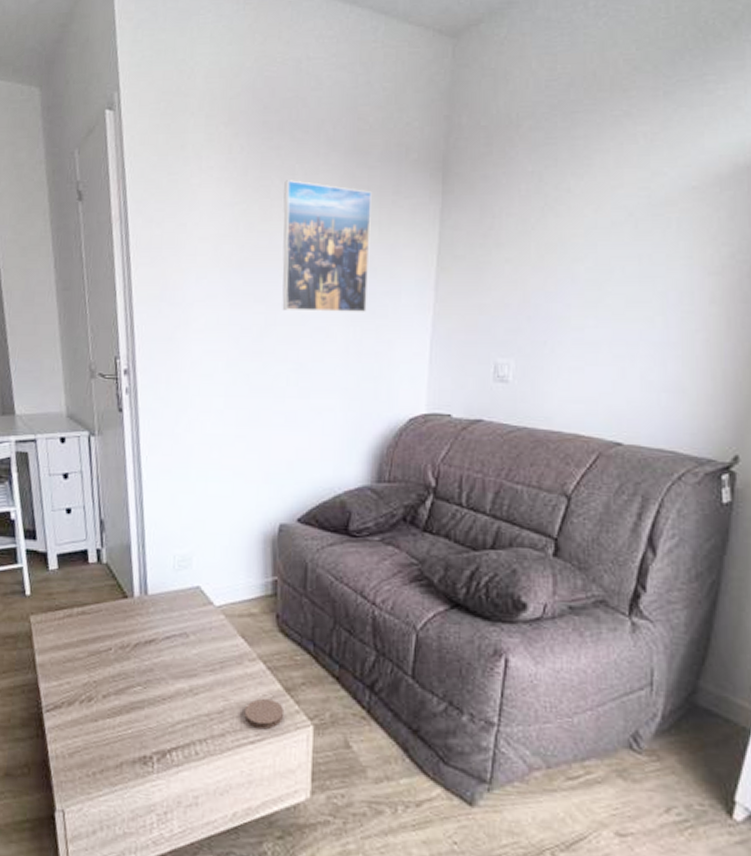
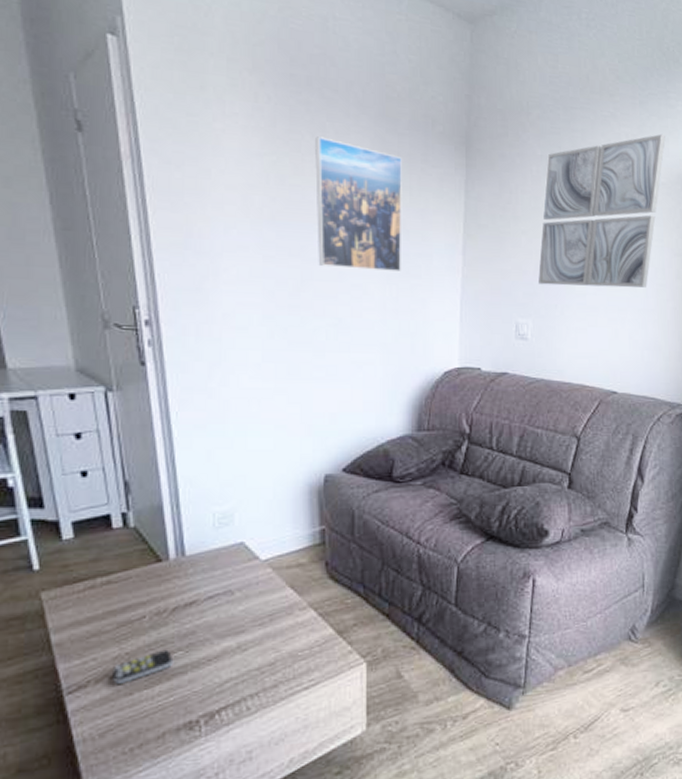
remote control: none [81,682,134,710] -> present [111,649,174,684]
coaster: present [244,698,285,730] -> none [297,643,338,675]
wall art: none [524,127,699,319] -> present [538,133,665,288]

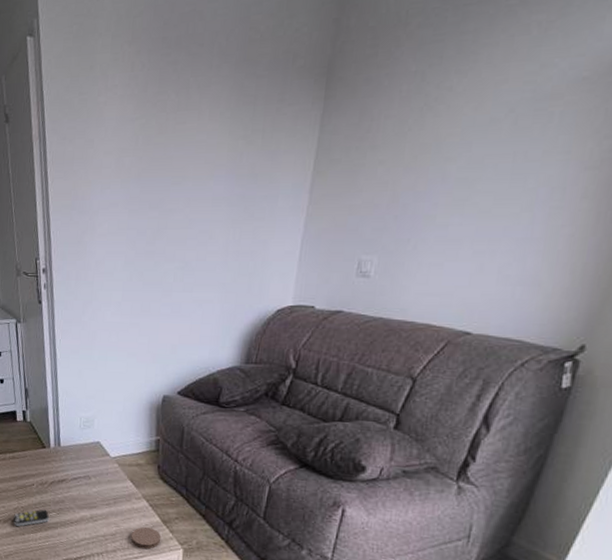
coaster: none [297,643,338,675] -> present [131,526,161,549]
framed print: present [315,136,402,273] -> none [172,93,258,217]
wall art: present [538,133,665,288] -> none [391,11,601,218]

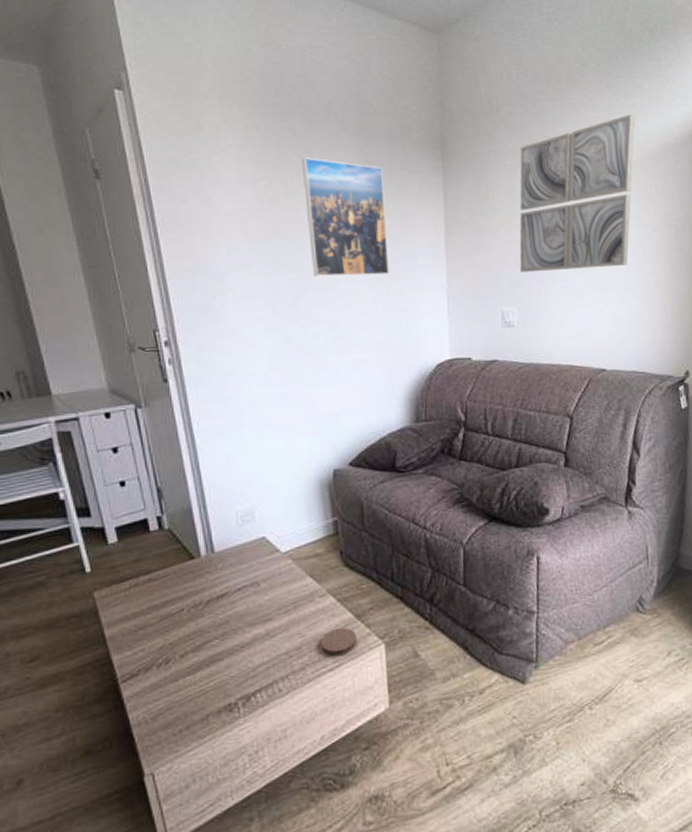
remote control: present [13,509,50,527] -> none [158,638,212,672]
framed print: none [172,93,258,217] -> present [302,157,389,277]
wall art: none [391,11,601,218] -> present [519,113,635,273]

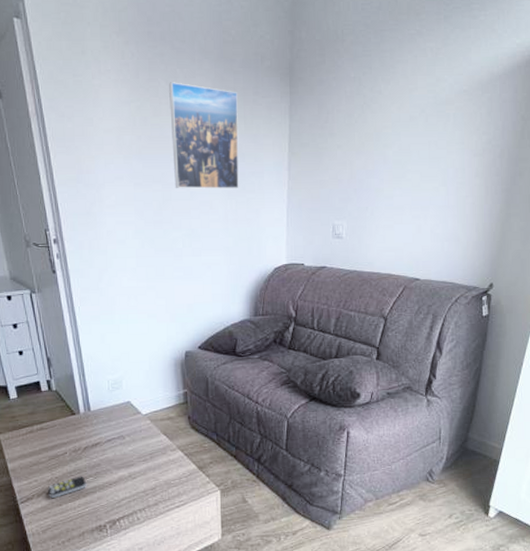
remote control: none [158,638,212,672] -> present [47,476,87,498]
coaster: present [320,627,358,657] -> none [170,475,199,497]
wall art: present [519,113,635,273] -> none [352,44,468,191]

